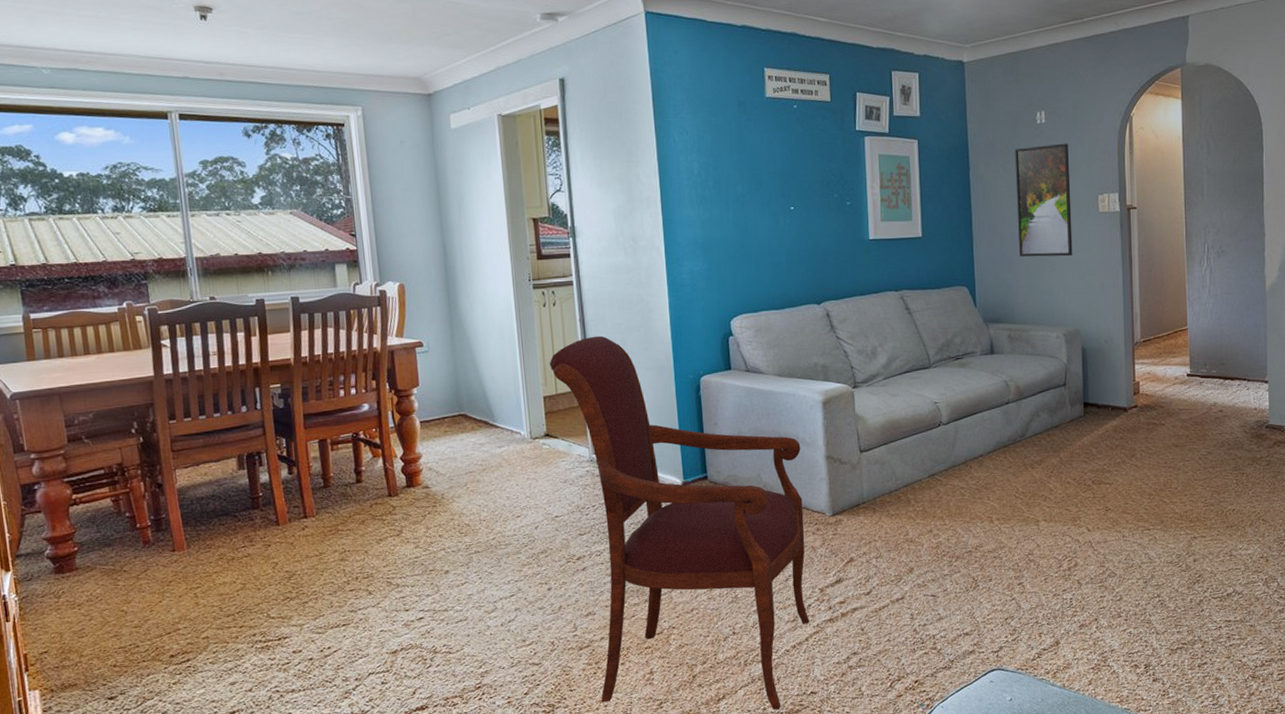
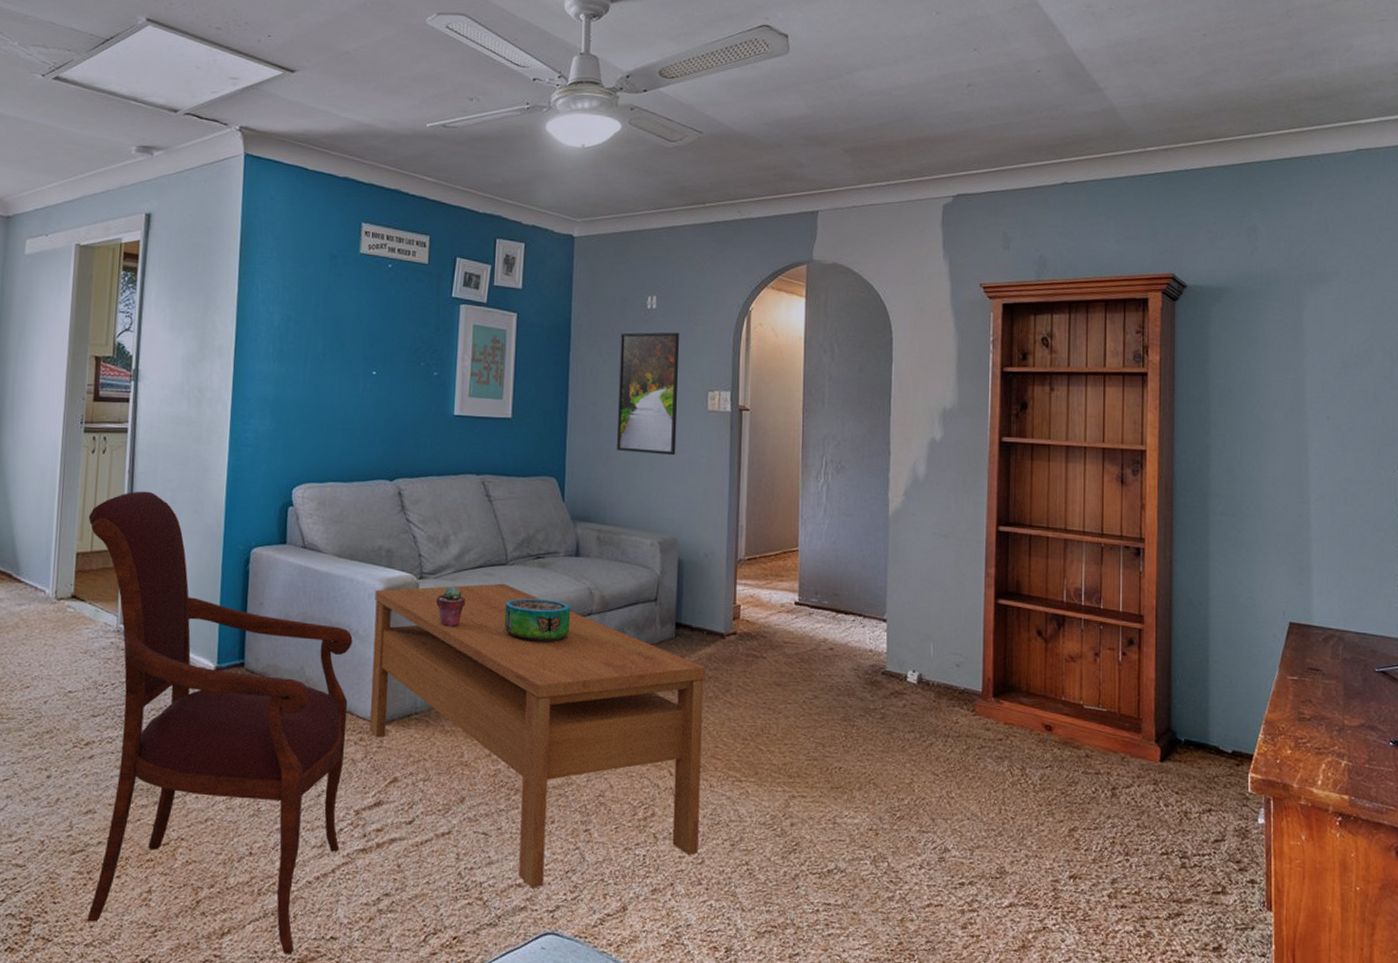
coffee table: none [816,384,1116,635] -> present [369,583,706,888]
potted succulent: none [870,391,897,427] -> present [435,586,466,628]
decorative bowl: none [932,394,992,433] -> present [504,598,571,644]

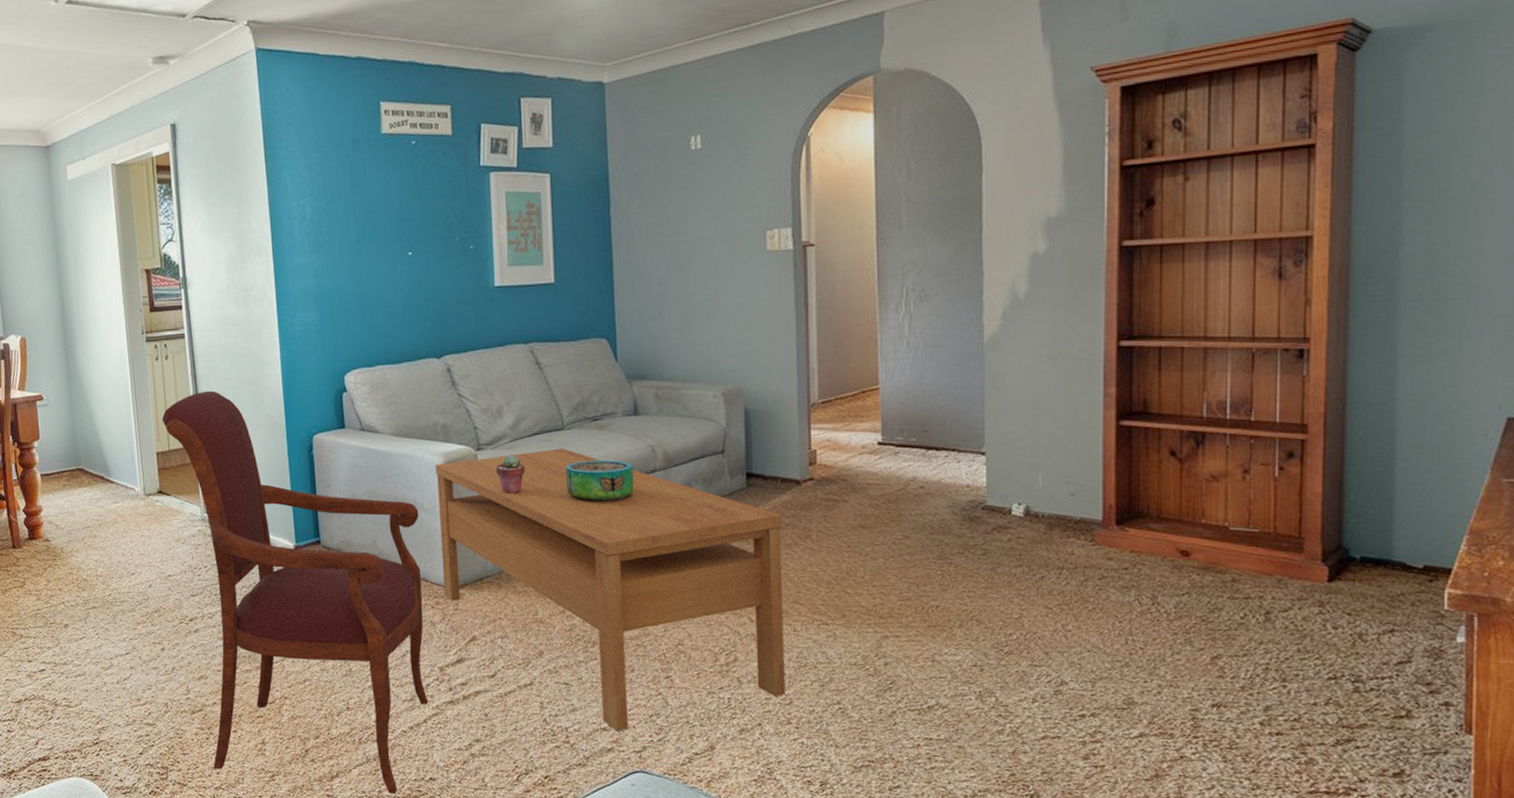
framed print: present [617,332,680,456] -> none [663,171,734,304]

